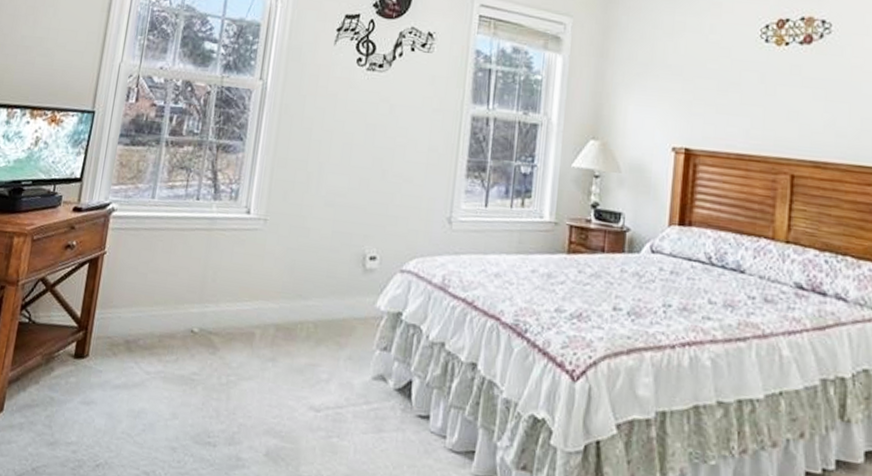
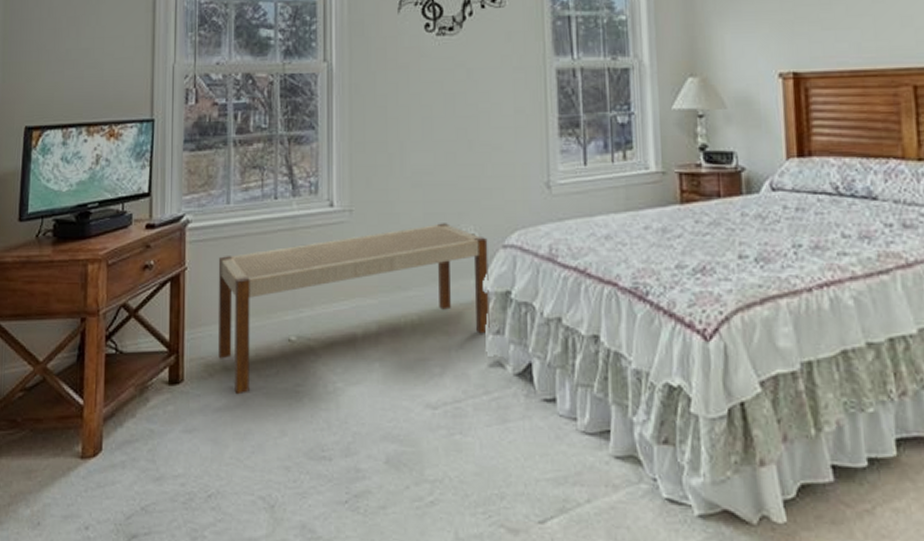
bench: none [124,242,388,375] -> present [217,223,490,395]

